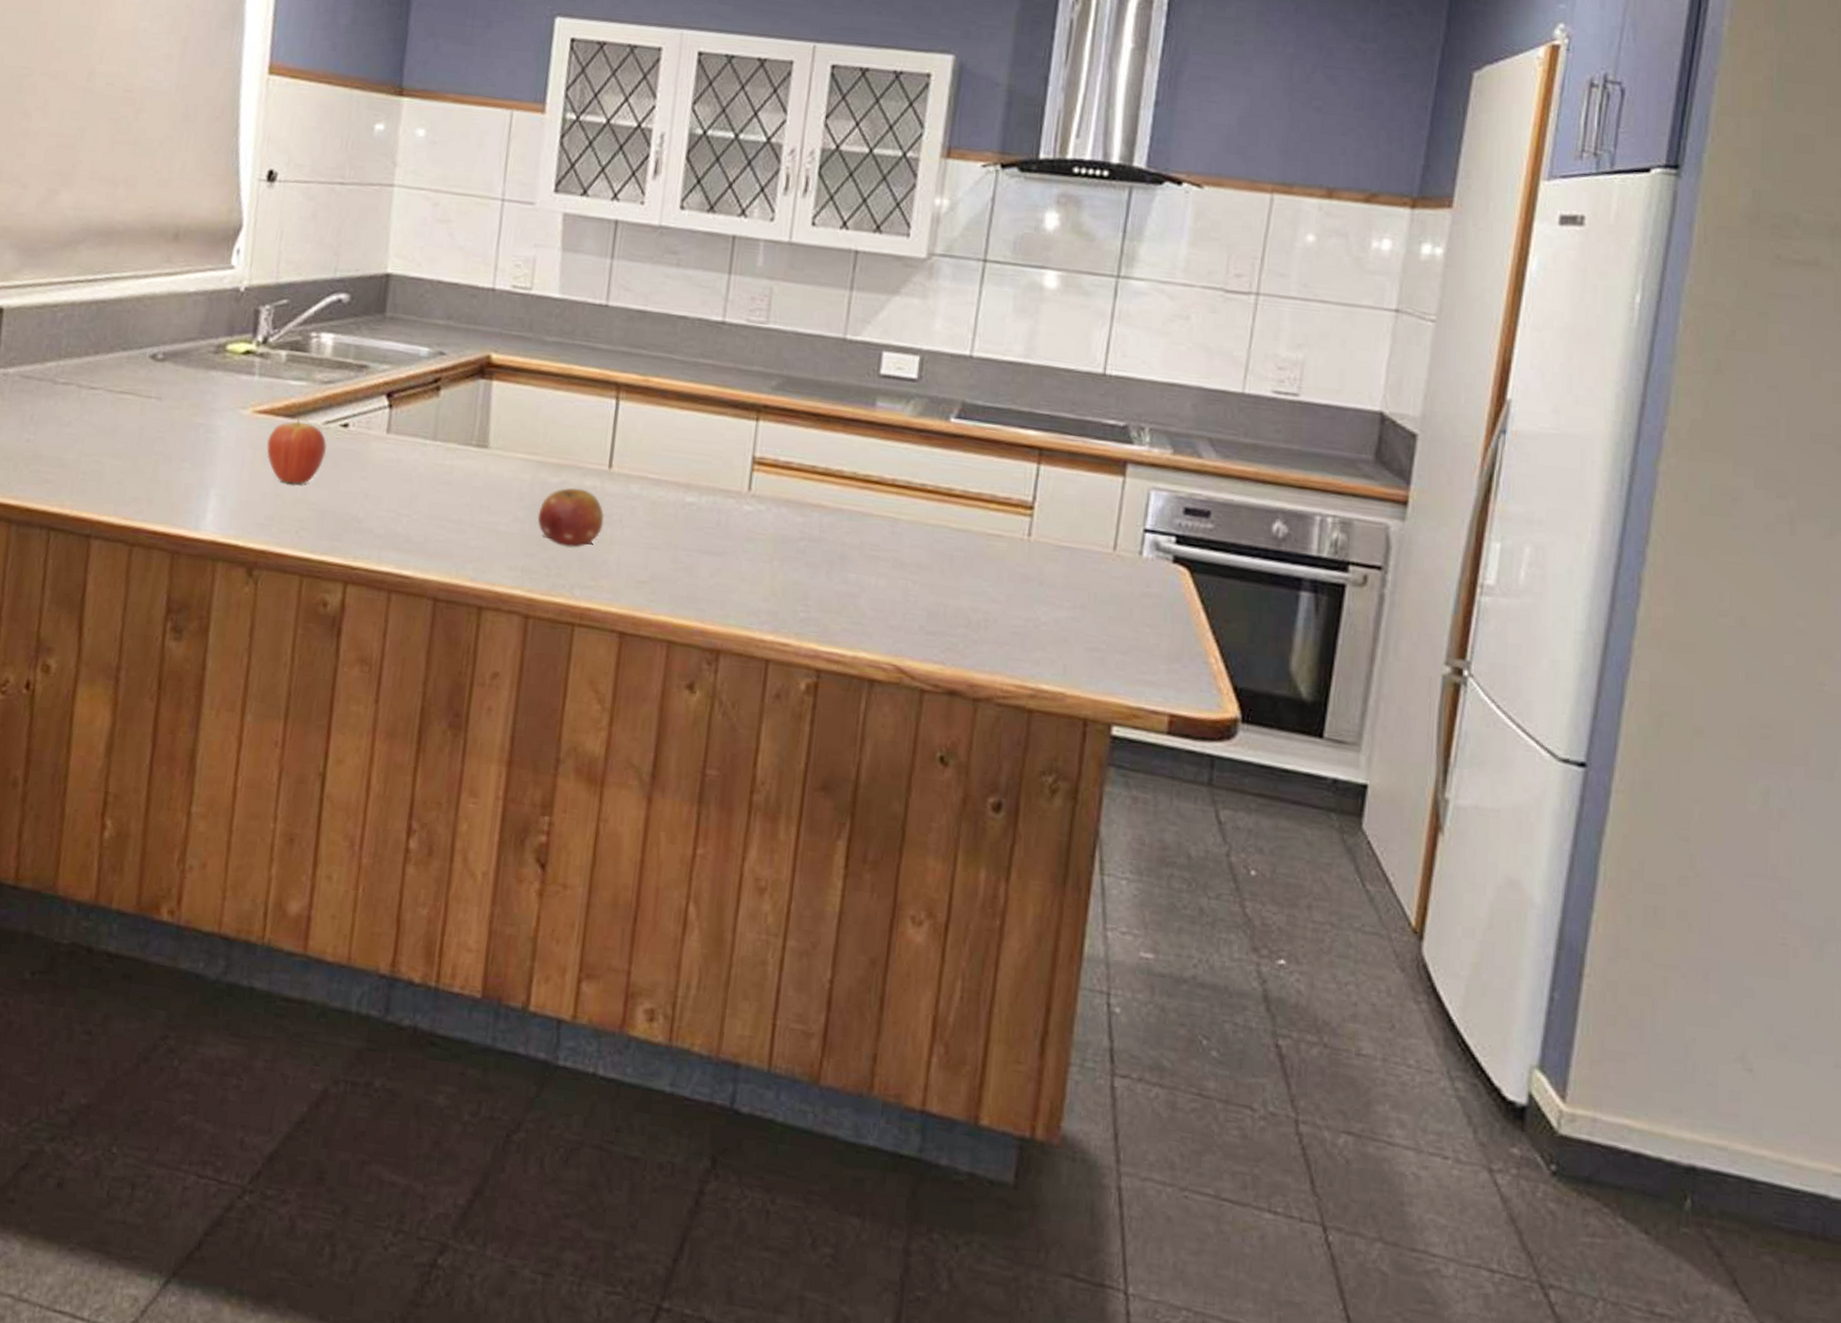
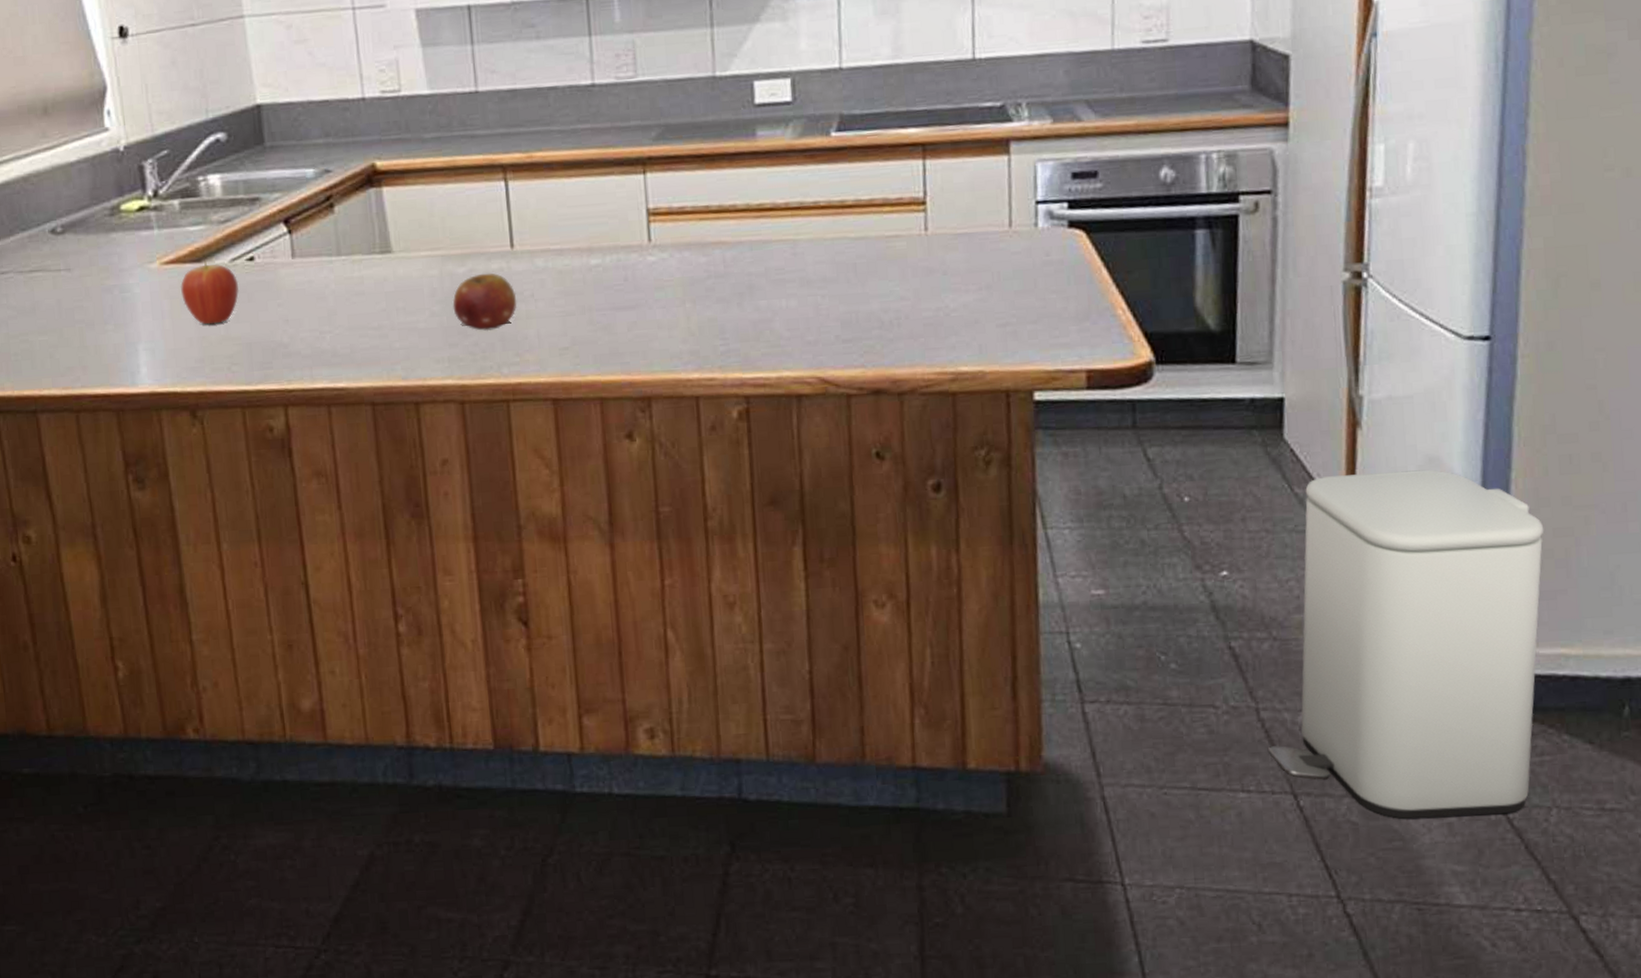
pedal bin: none [1301,877,1621,1297] -> present [1267,469,1544,819]

